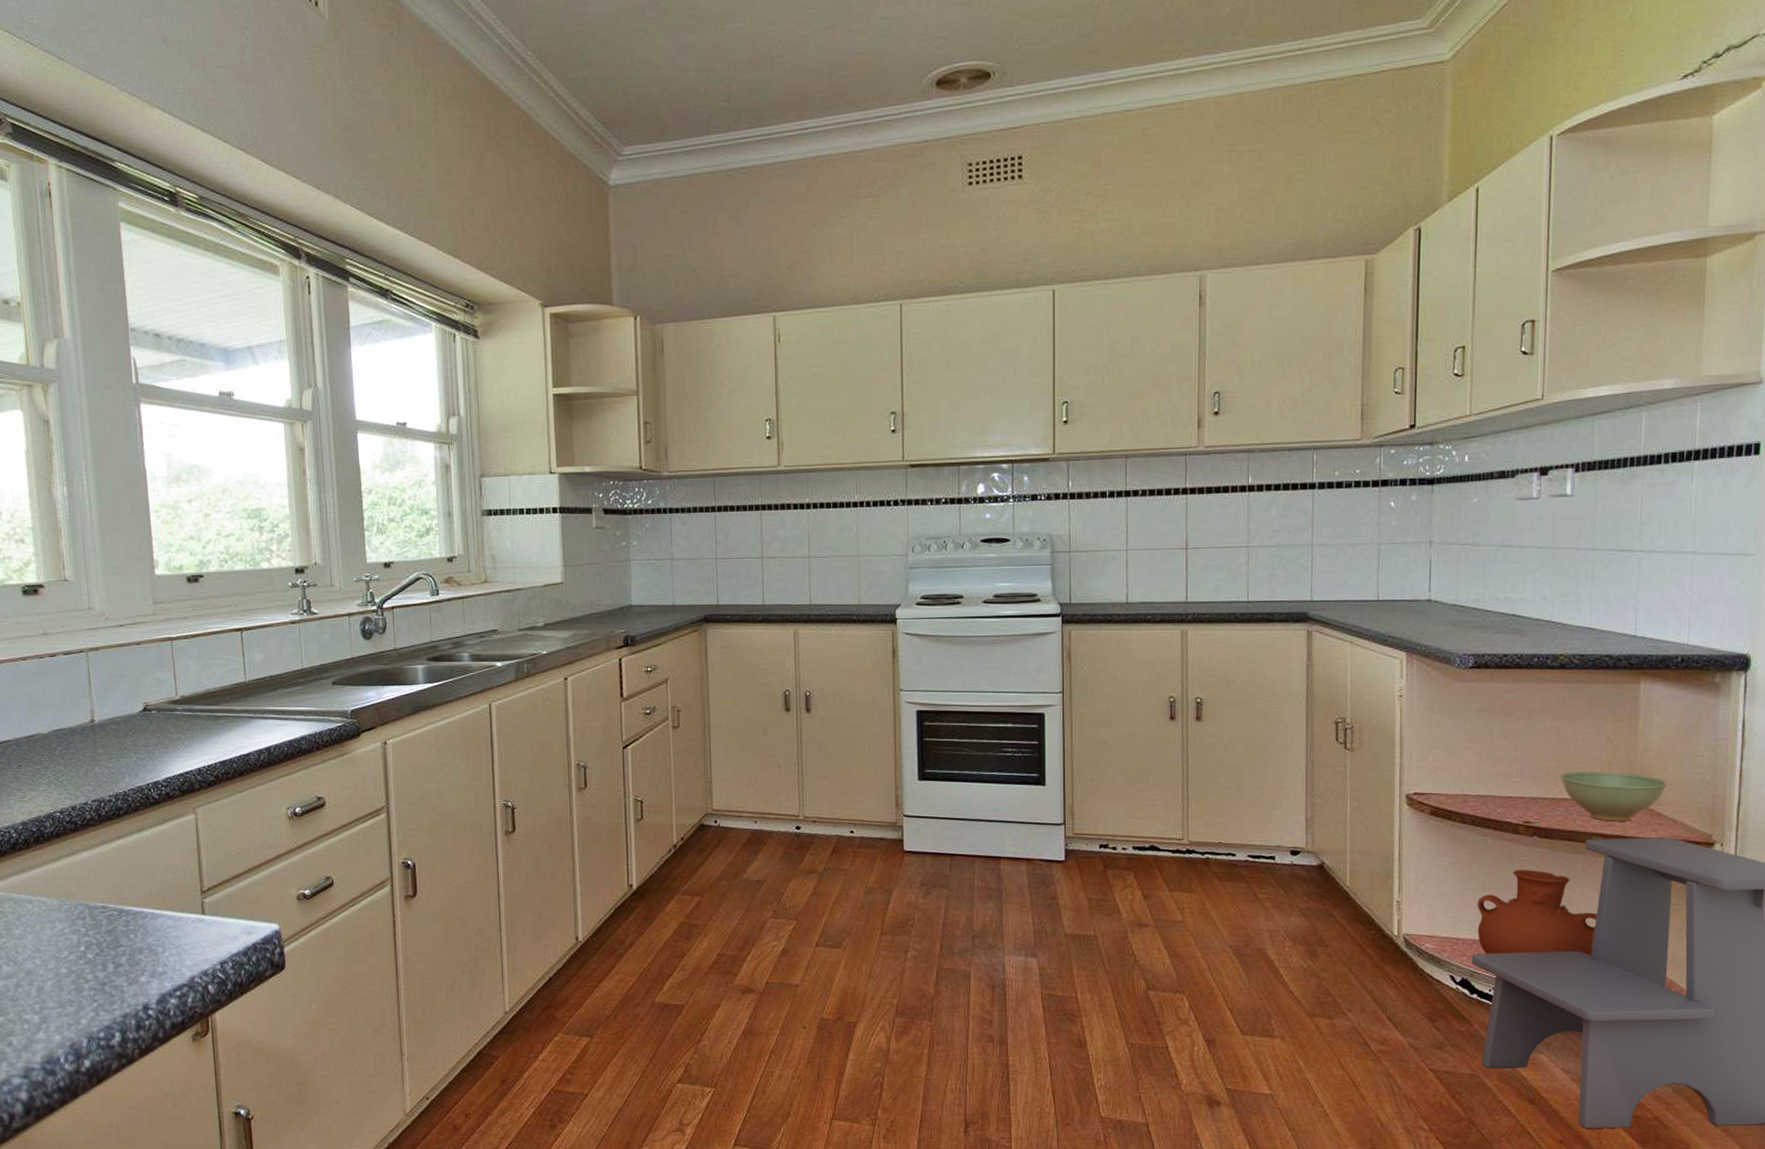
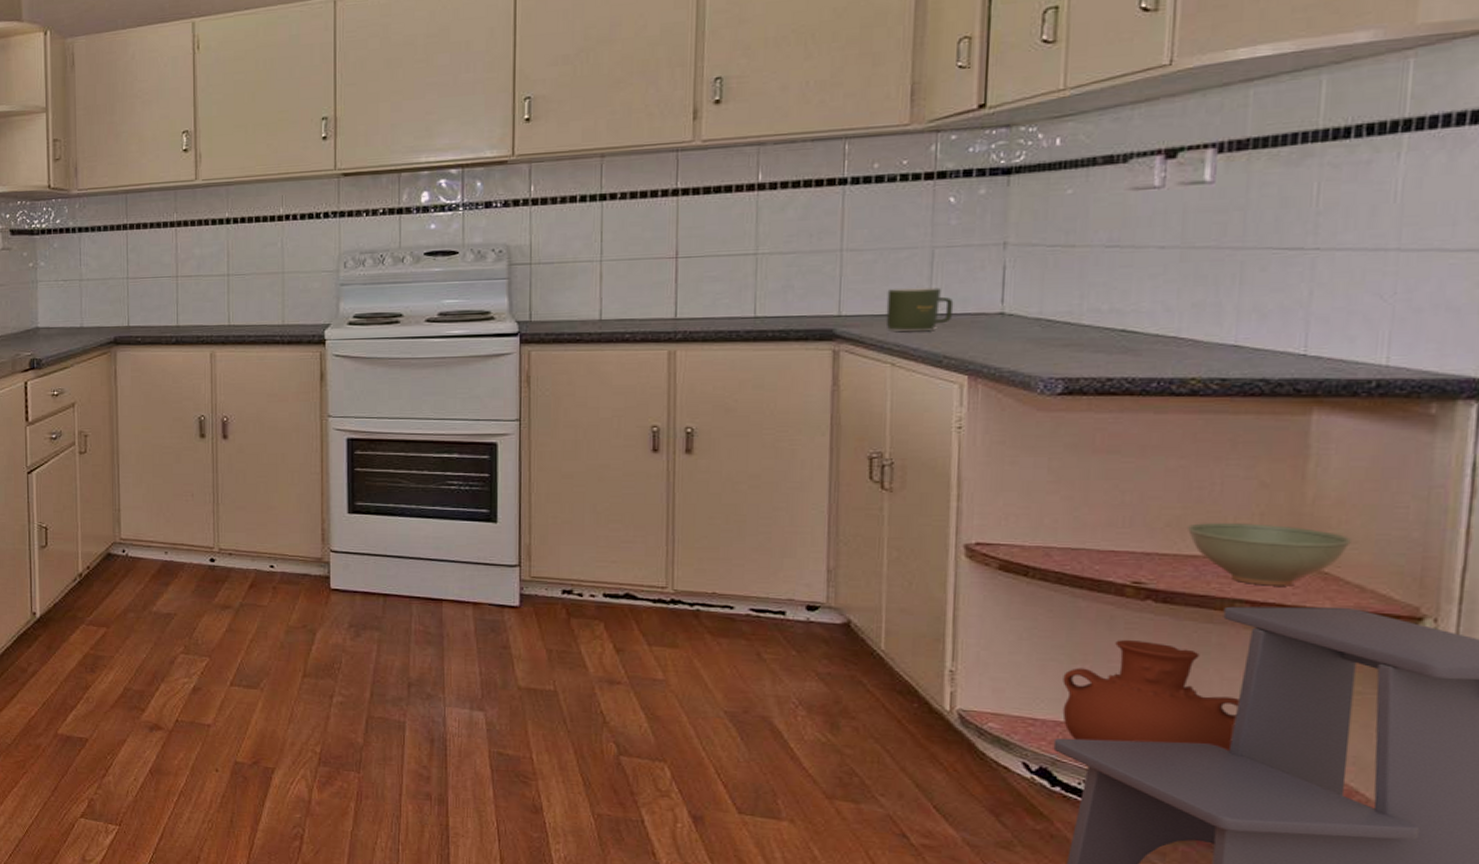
mug: none [1346,578,1395,616] -> present [885,288,954,332]

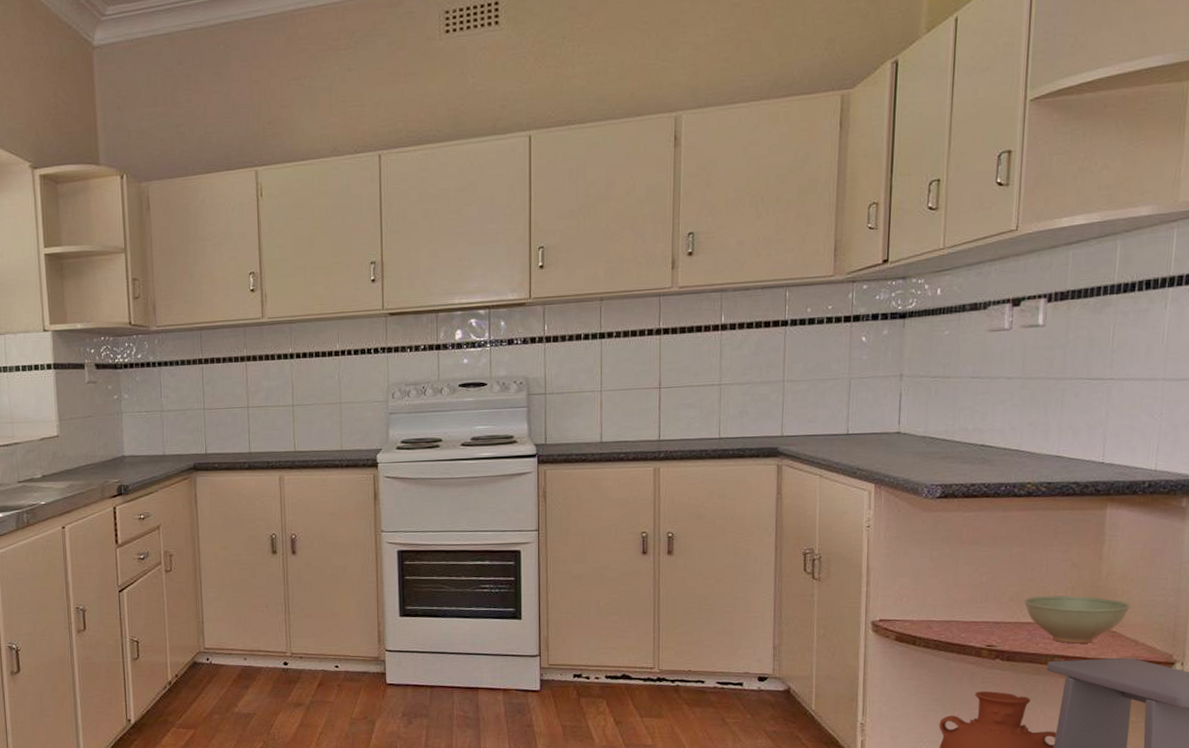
mug: present [885,288,954,332] -> none [816,412,865,449]

